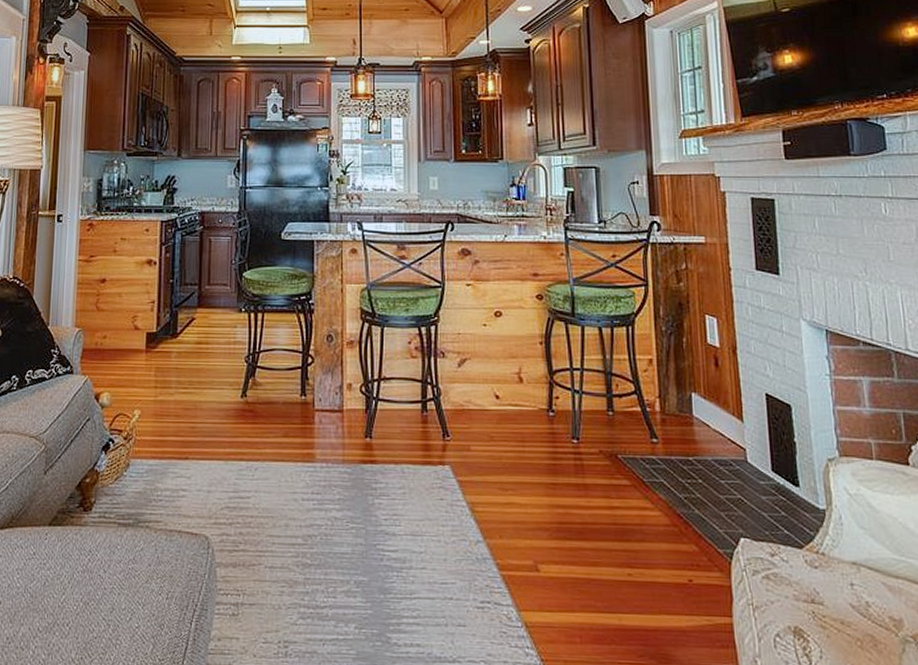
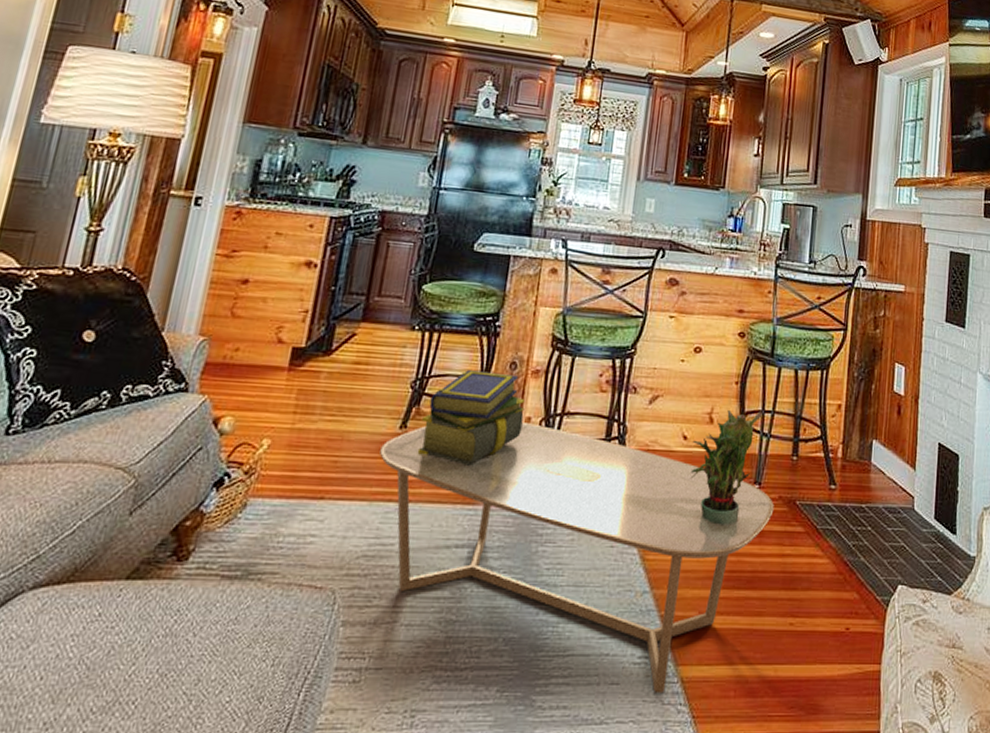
coffee table: none [228,388,596,637] -> present [379,423,774,694]
stack of books: none [258,344,345,428] -> present [417,370,526,466]
potted plant: none [505,369,571,479] -> present [690,410,763,526]

